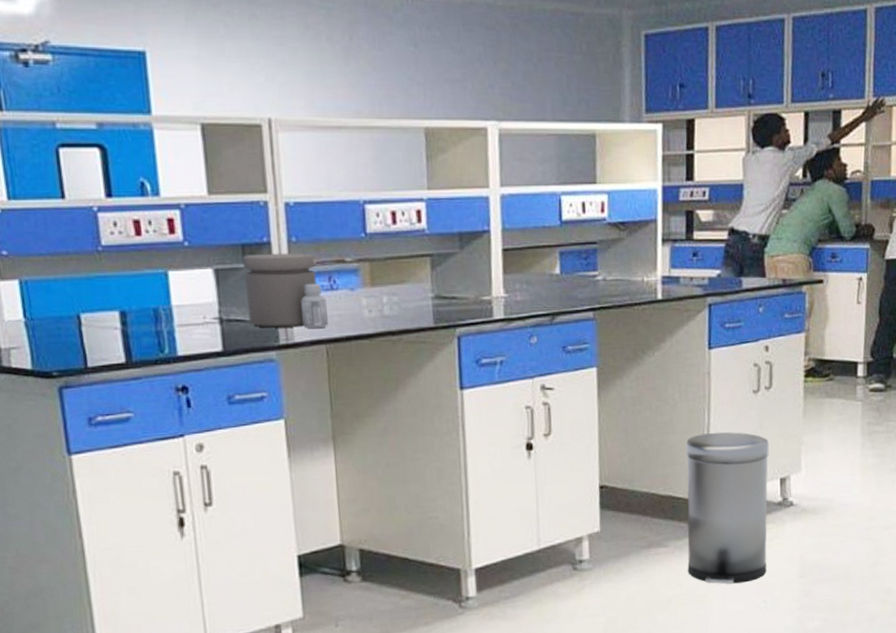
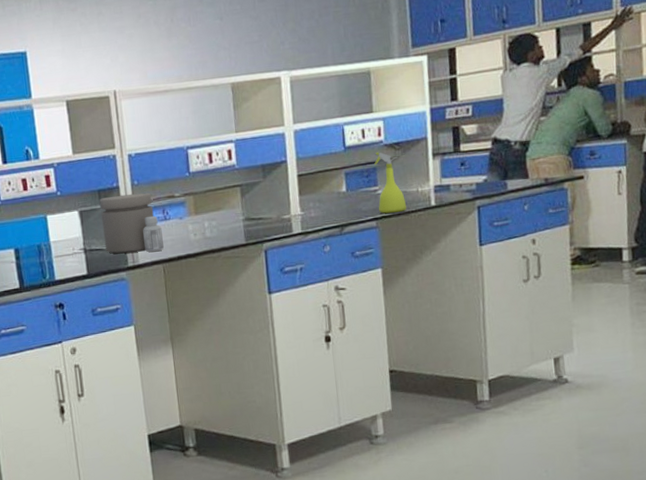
spray bottle: none [595,231,630,305] -> present [374,152,407,214]
pedal bin: present [685,432,769,584] -> none [464,318,546,456]

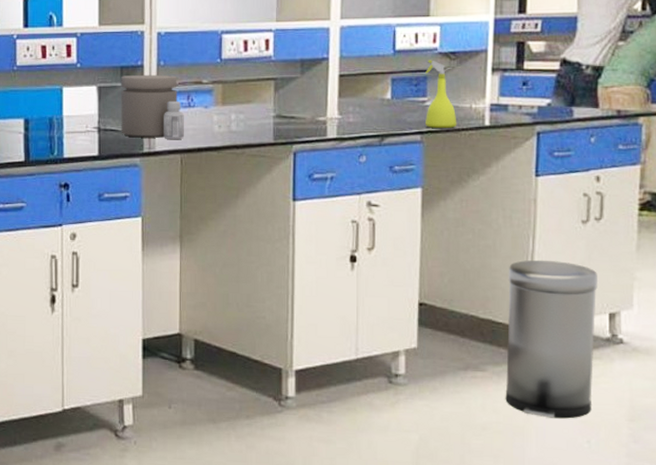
pedal bin: none [464,318,546,456] -> present [505,259,598,419]

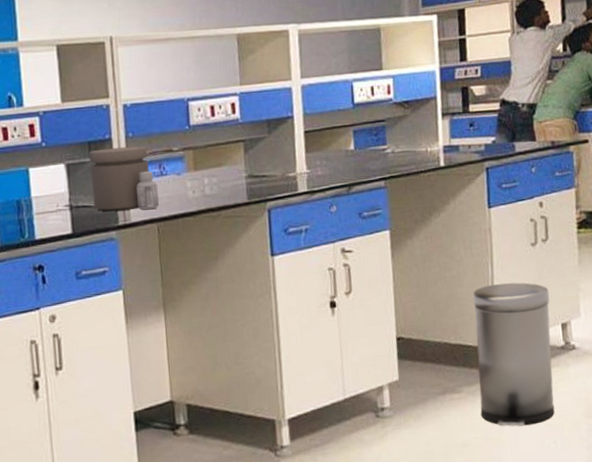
spray bottle: present [425,60,457,129] -> none [383,110,416,174]

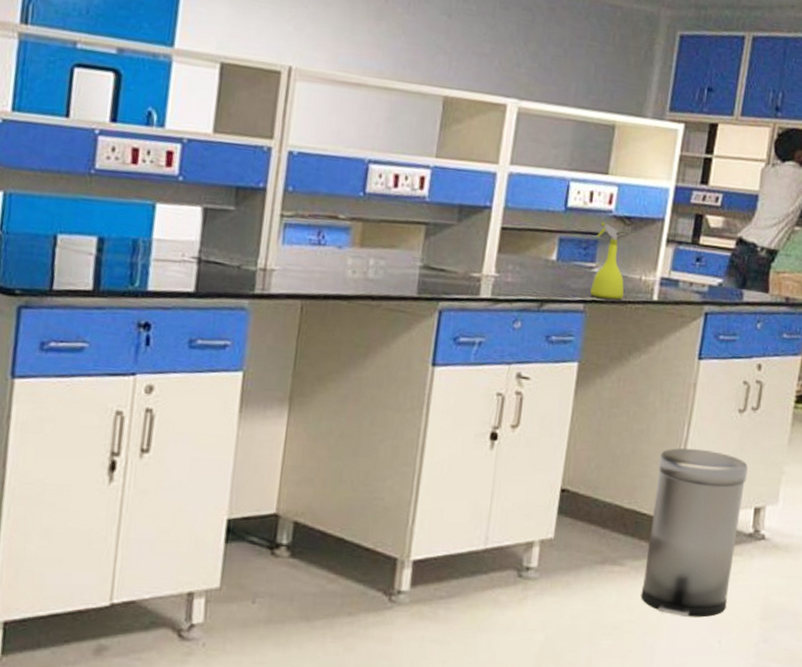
jar: present [90,146,149,212] -> none [228,198,308,279]
medicine bottle: present [136,171,159,210] -> none [282,235,311,283]
spray bottle: none [383,110,416,174] -> present [590,222,626,300]

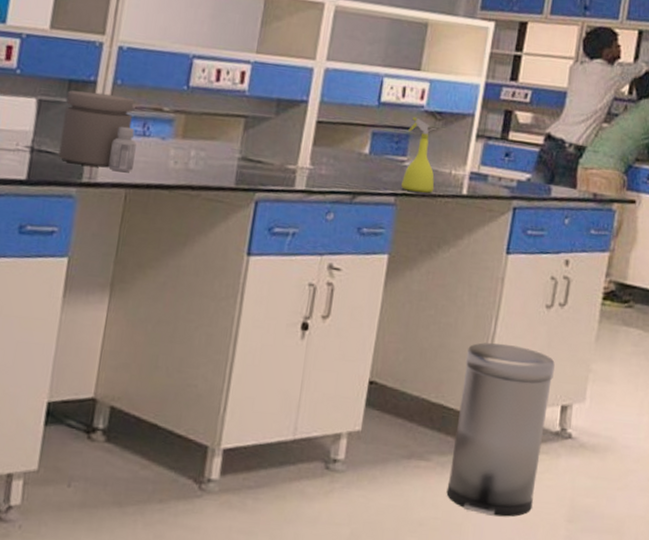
jar: none [228,198,308,279] -> present [58,90,135,168]
medicine bottle: none [282,235,311,283] -> present [108,127,137,173]

